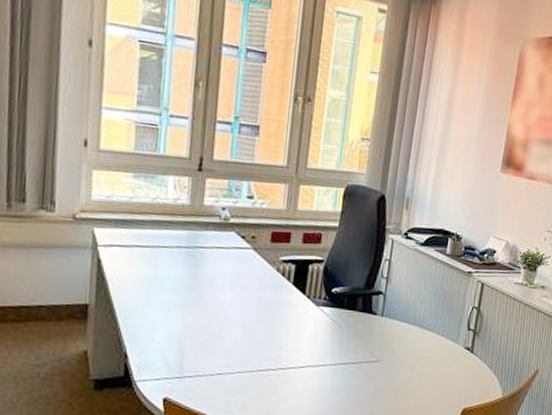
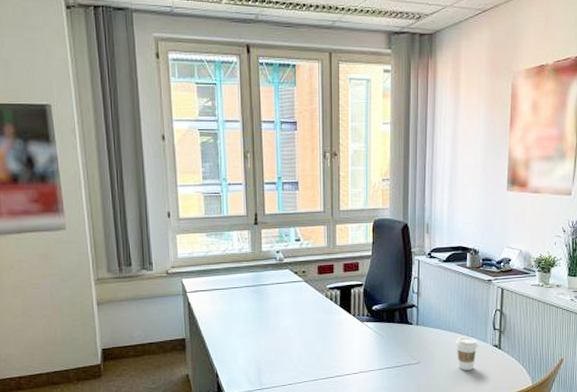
coffee cup: none [422,334,450,374] -> present [455,336,479,370]

